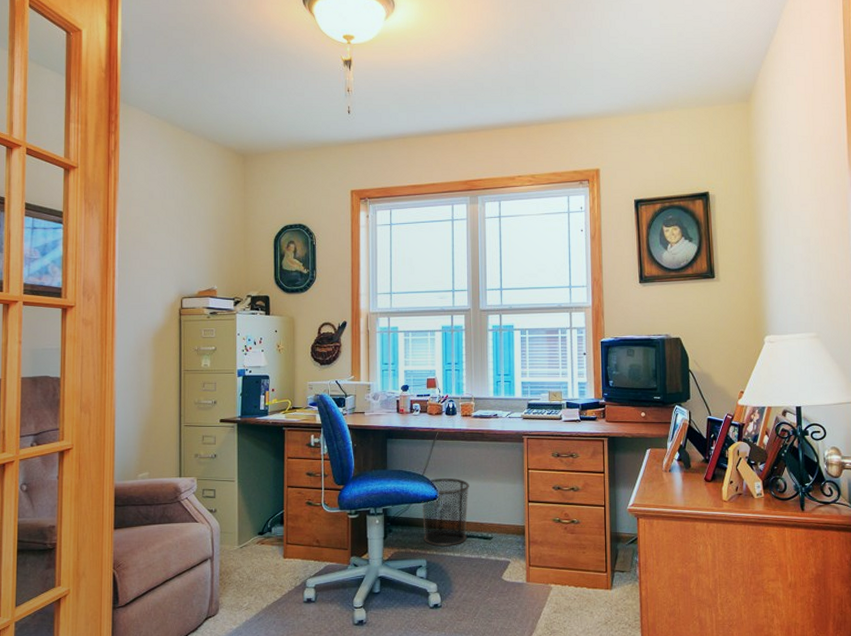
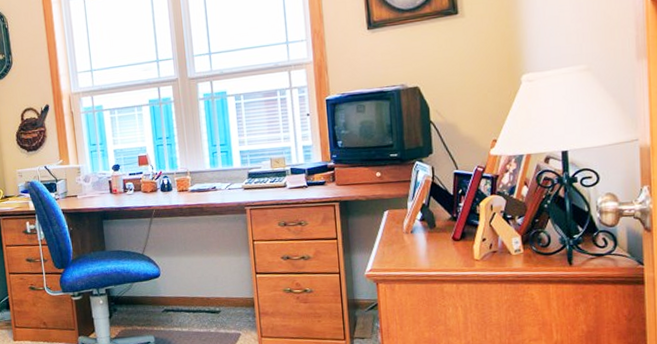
waste bin: present [421,477,469,547] -> none [144,255,194,323]

